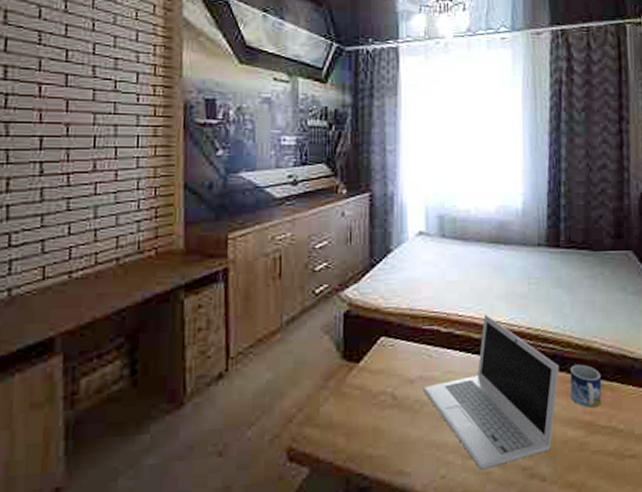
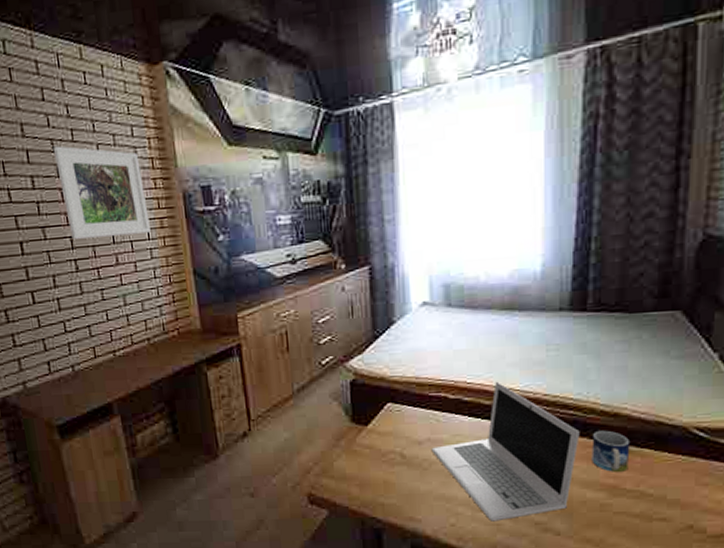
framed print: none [39,38,142,140] -> present [52,146,151,239]

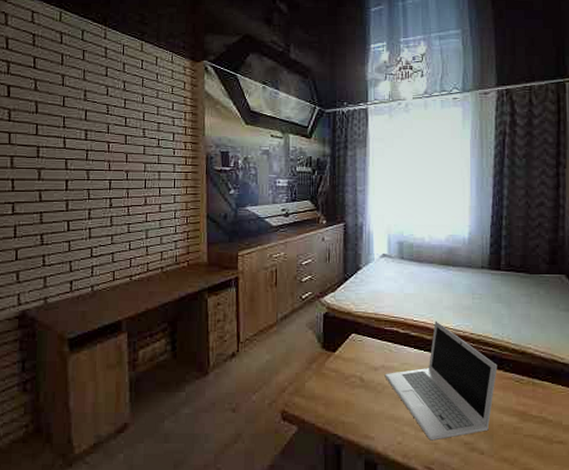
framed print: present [52,146,151,239] -> none [107,110,177,182]
mug: present [592,430,630,472] -> none [506,365,534,400]

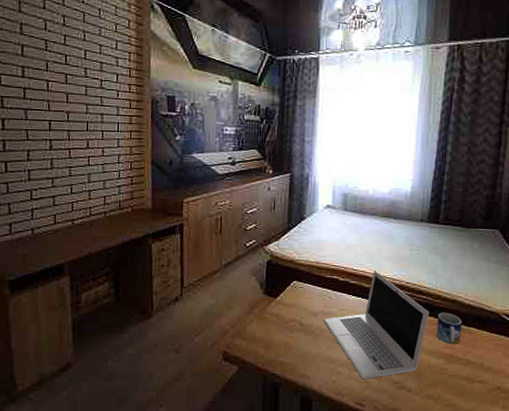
mug: none [506,365,534,400] -> present [436,312,463,344]

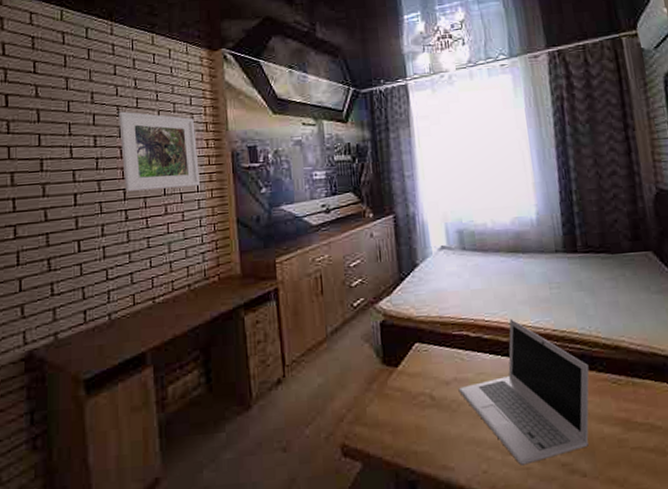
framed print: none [46,46,121,126] -> present [118,111,200,191]
mug: present [436,312,463,344] -> none [600,363,636,405]

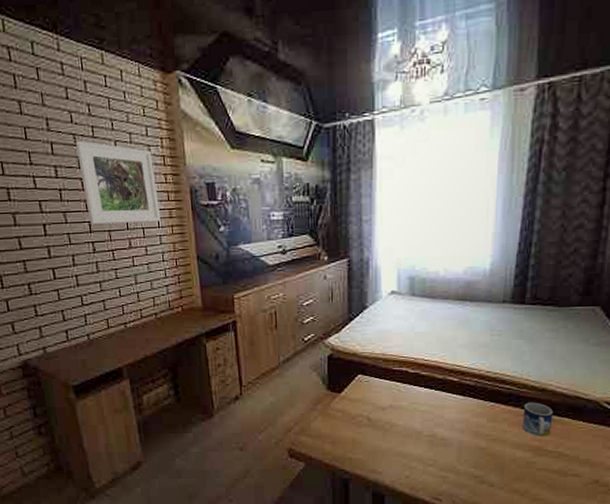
laptop: present [458,318,590,465] -> none [392,359,514,475]
mug: none [600,363,636,405] -> present [522,402,554,436]

